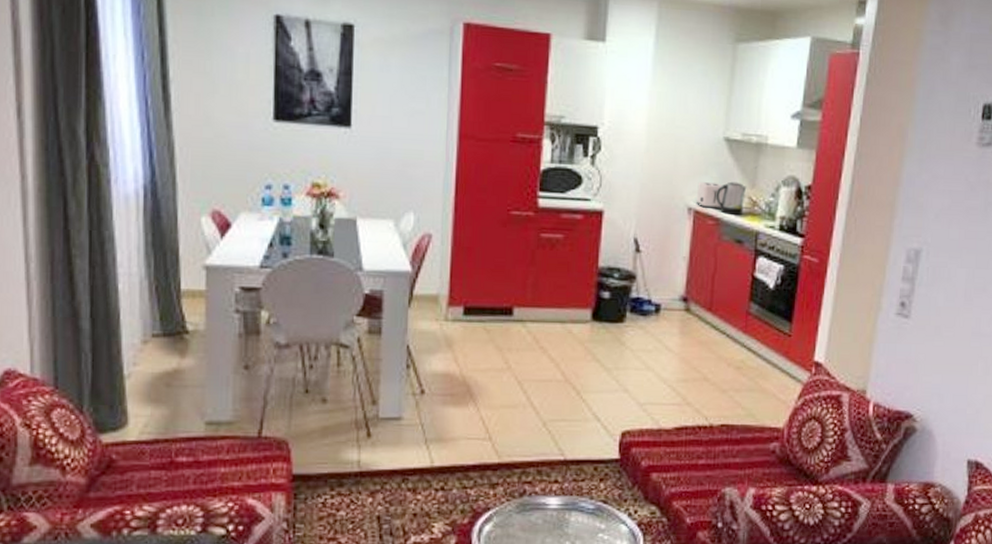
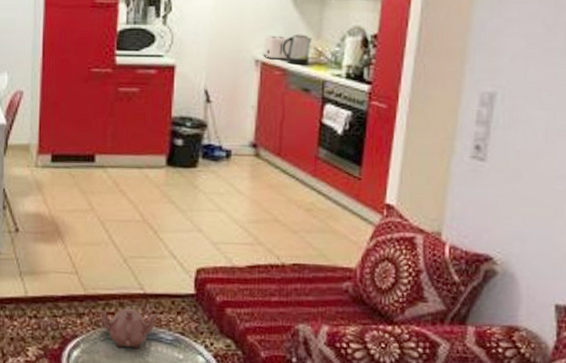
teapot: none [513,474,582,520] -> present [97,306,160,349]

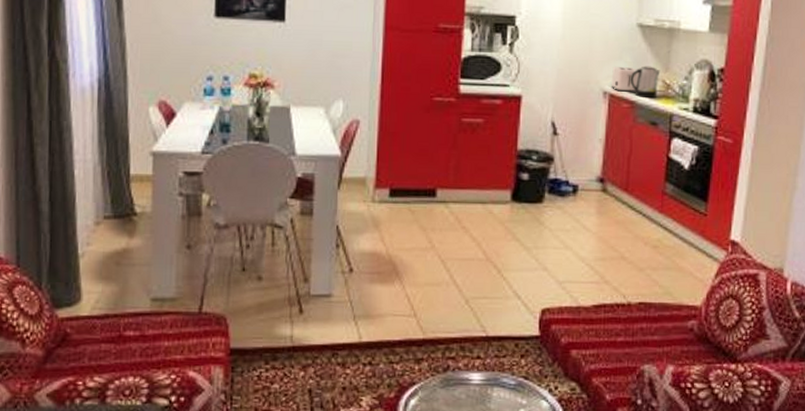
teapot: present [97,306,160,349] -> none [437,350,503,396]

